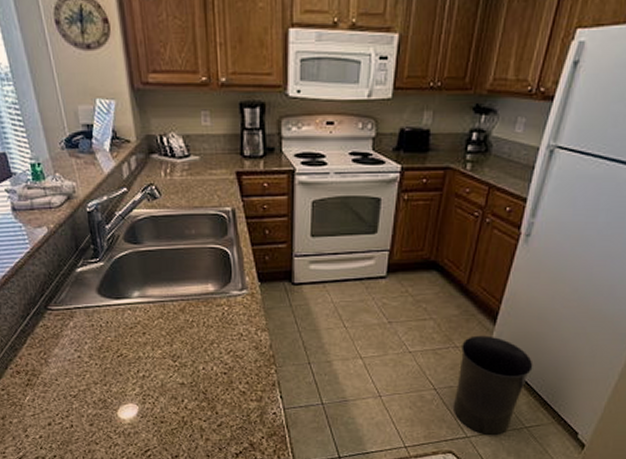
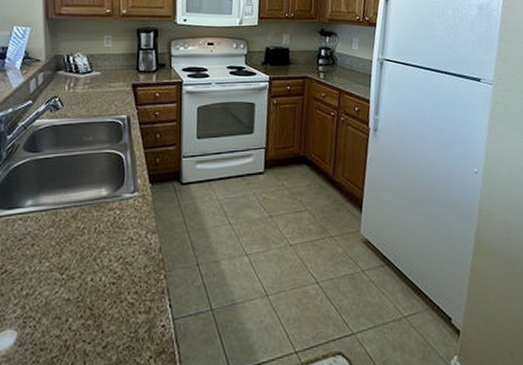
waste bin: present [452,335,533,436] -> none [335,223,400,330]

